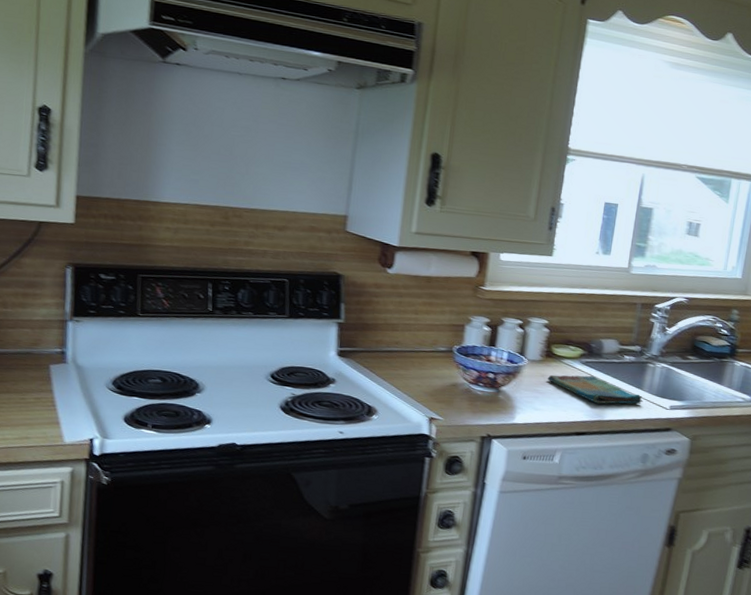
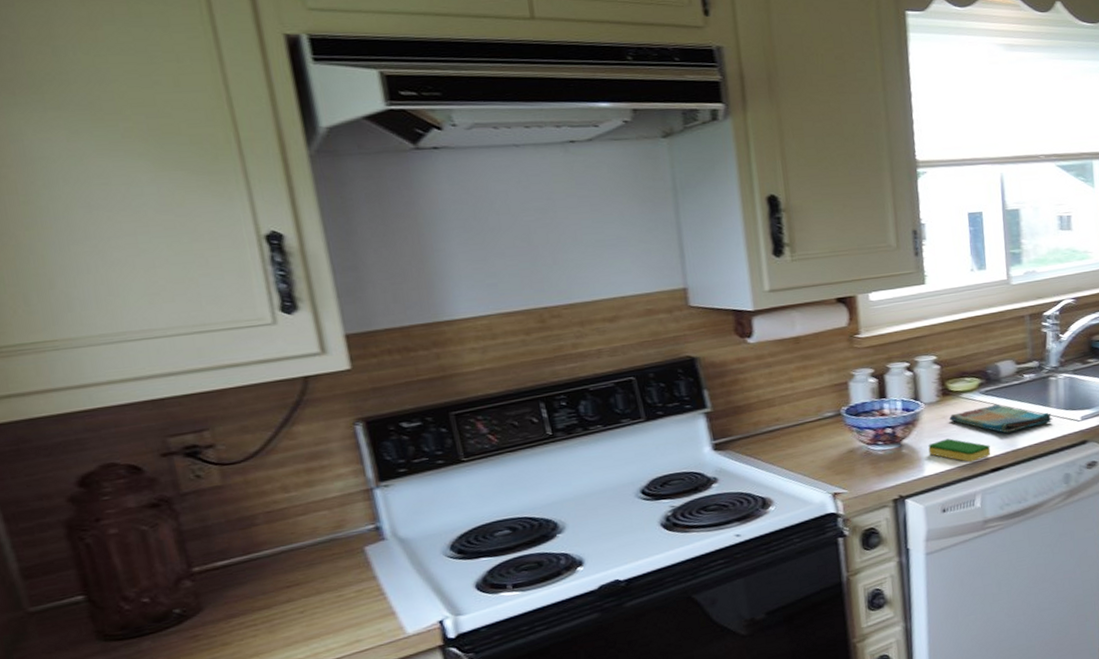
dish sponge: none [522,395,579,422] -> present [928,438,991,462]

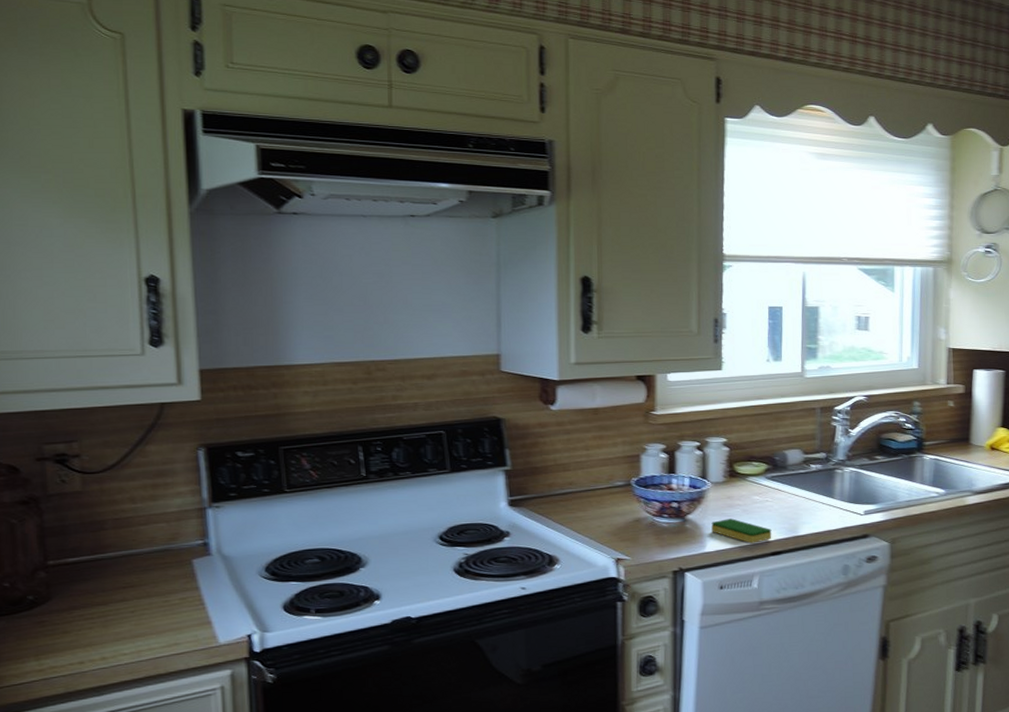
dish towel: present [949,403,1053,433] -> none [733,490,836,519]

